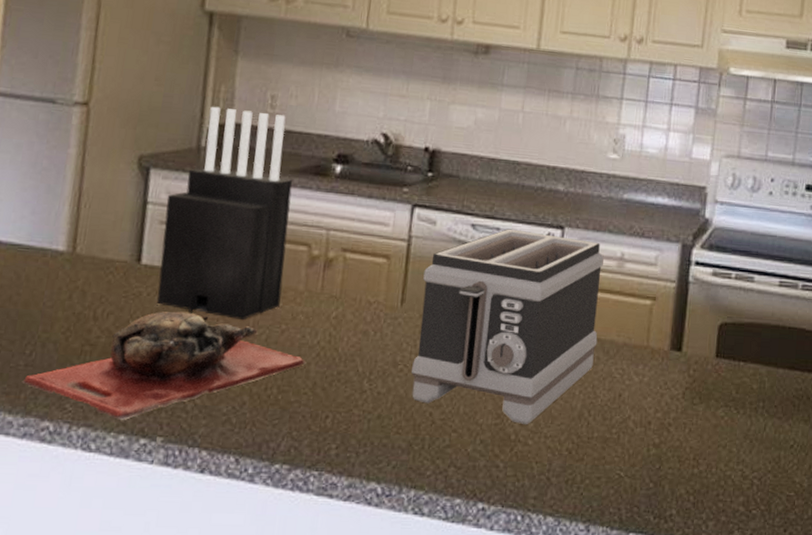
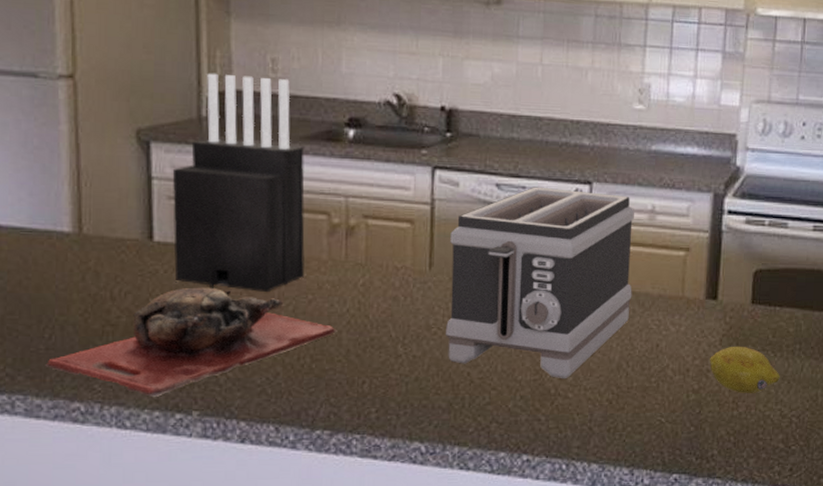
fruit: none [672,400,742,451] -> present [710,346,780,393]

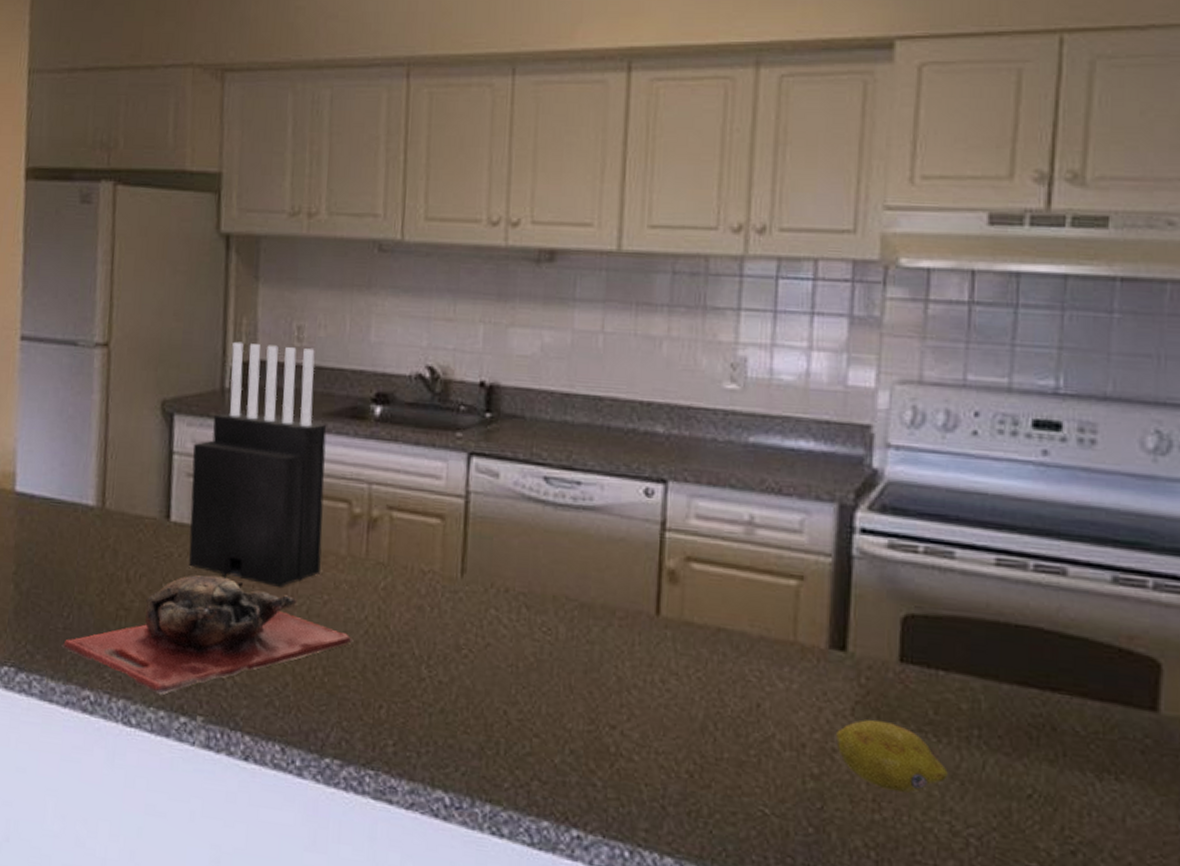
toaster: present [446,187,634,378] -> none [479,482,725,735]

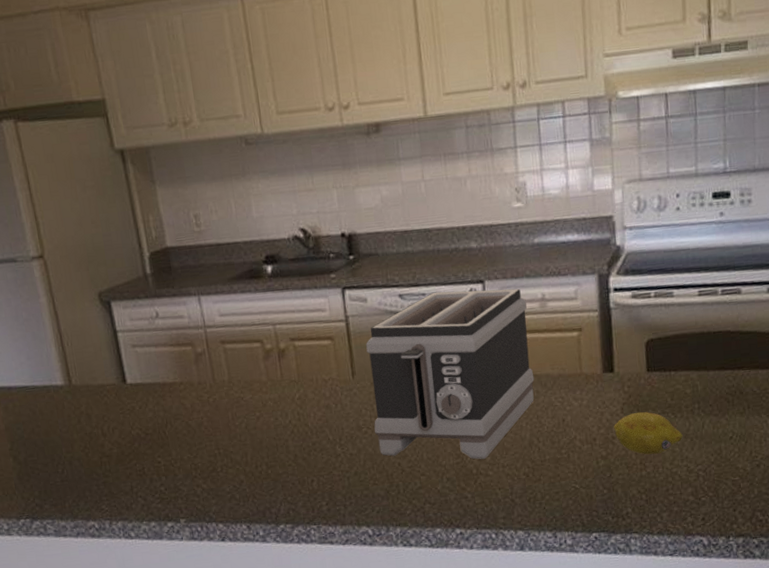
cutting board: present [62,575,354,696] -> none [63,416,284,512]
knife block: present [189,341,327,587] -> none [131,231,250,418]
toaster: none [479,482,725,735] -> present [366,288,534,459]

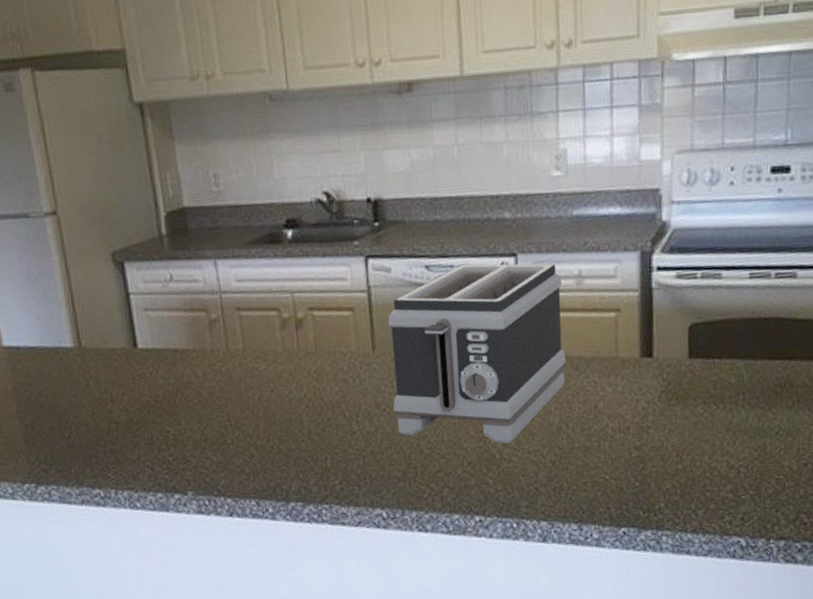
fruit: present [614,412,683,455] -> none [650,401,724,447]

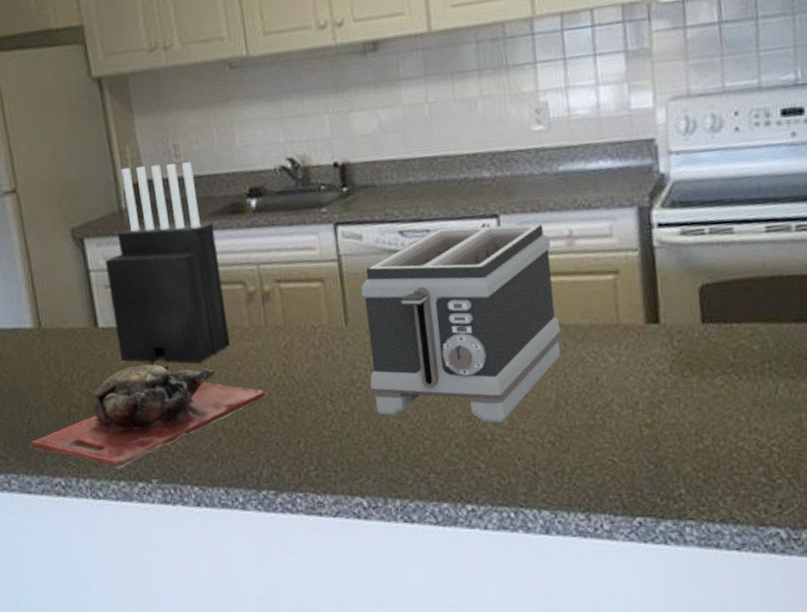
cutting board: none [69,384,299,482] -> present [29,364,268,470]
knife block: none [144,191,264,386] -> present [105,162,230,366]

